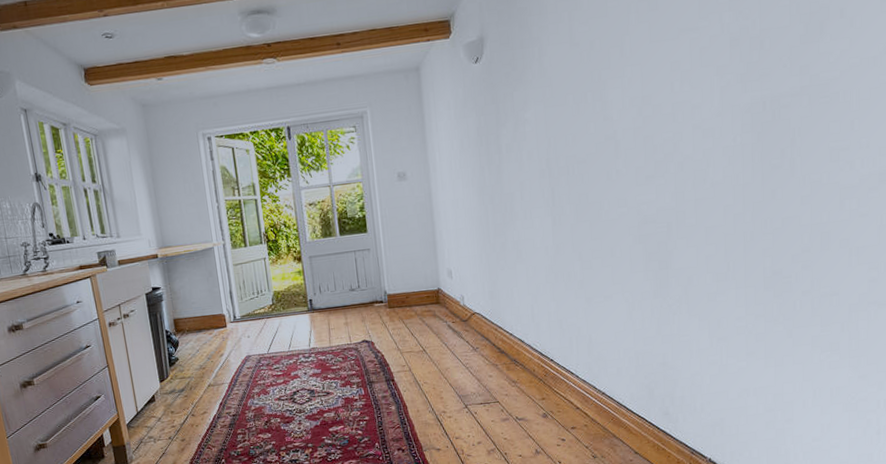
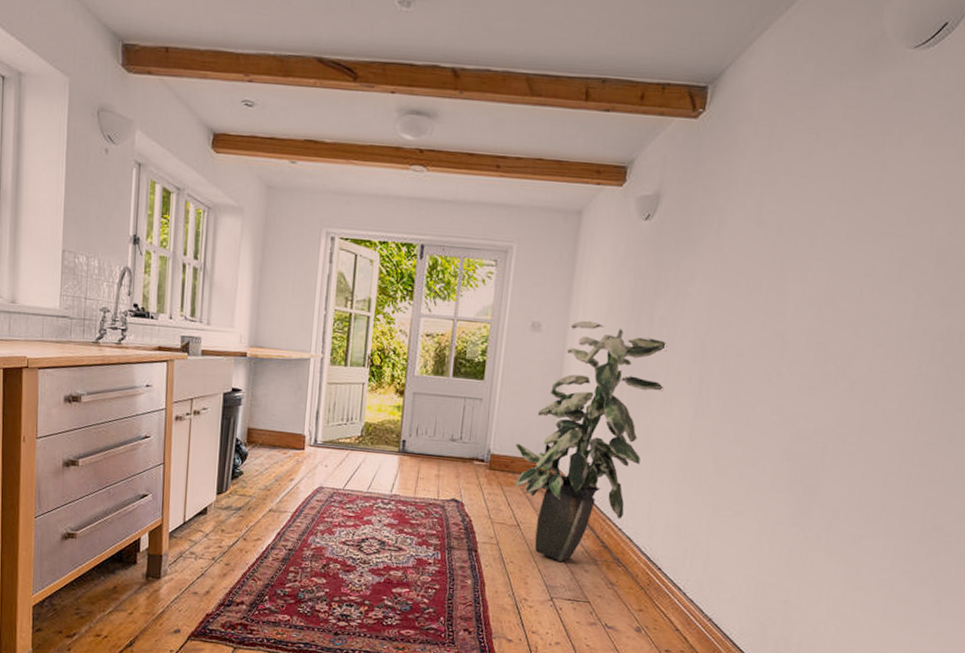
indoor plant: none [407,161,523,373] -> present [515,320,668,562]

